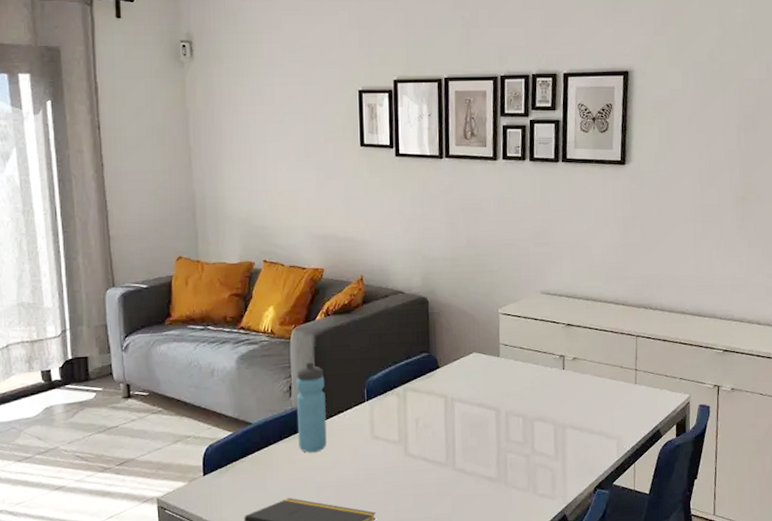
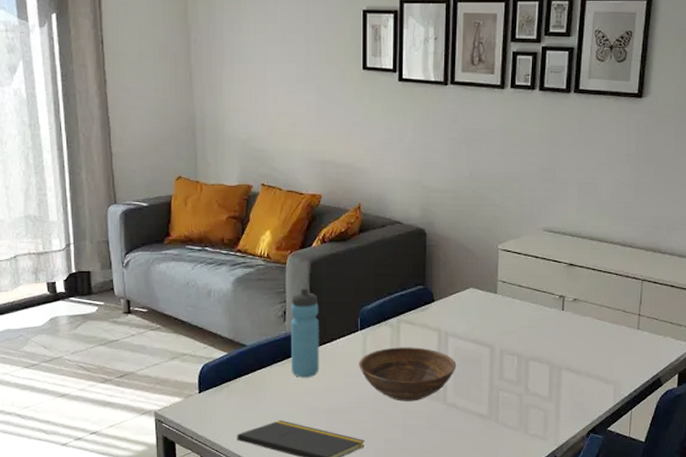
bowl: none [366,414,464,470] -> present [359,347,457,401]

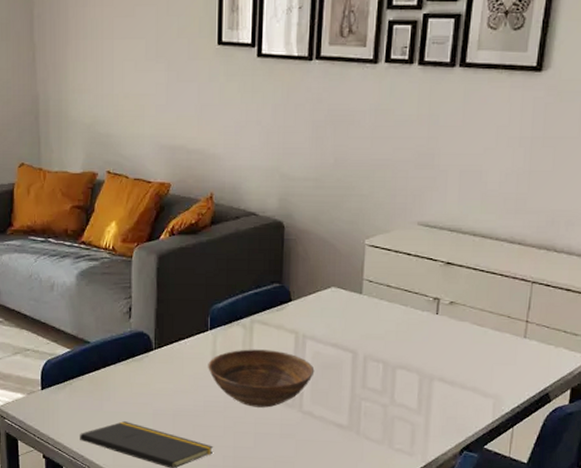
water bottle: present [290,287,319,378] -> none [136,283,166,378]

